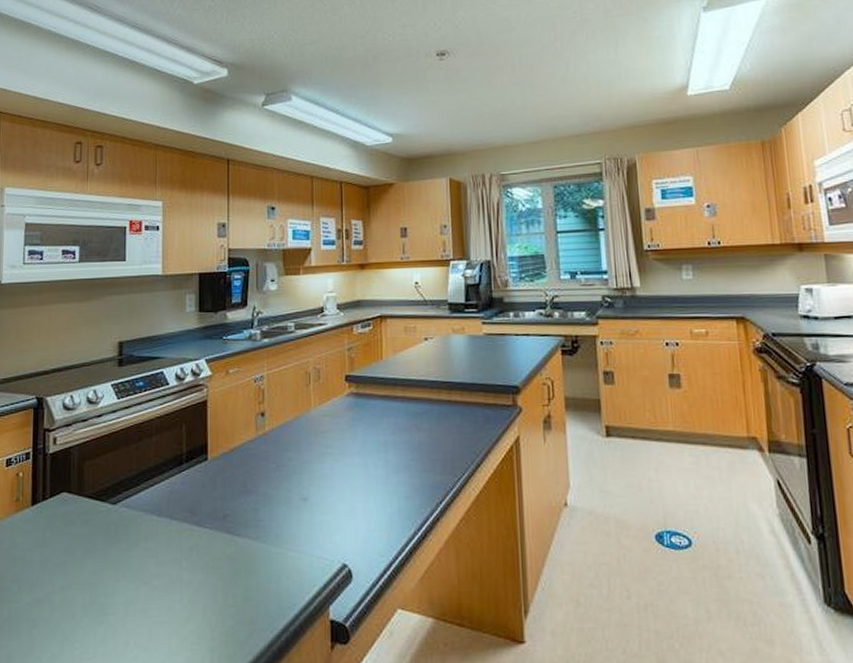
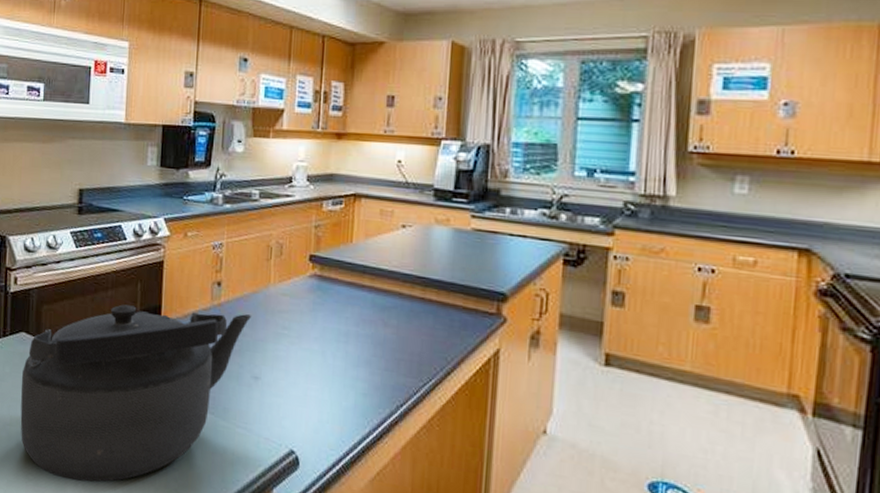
kettle: none [63,440,297,639] -> present [20,304,252,483]

